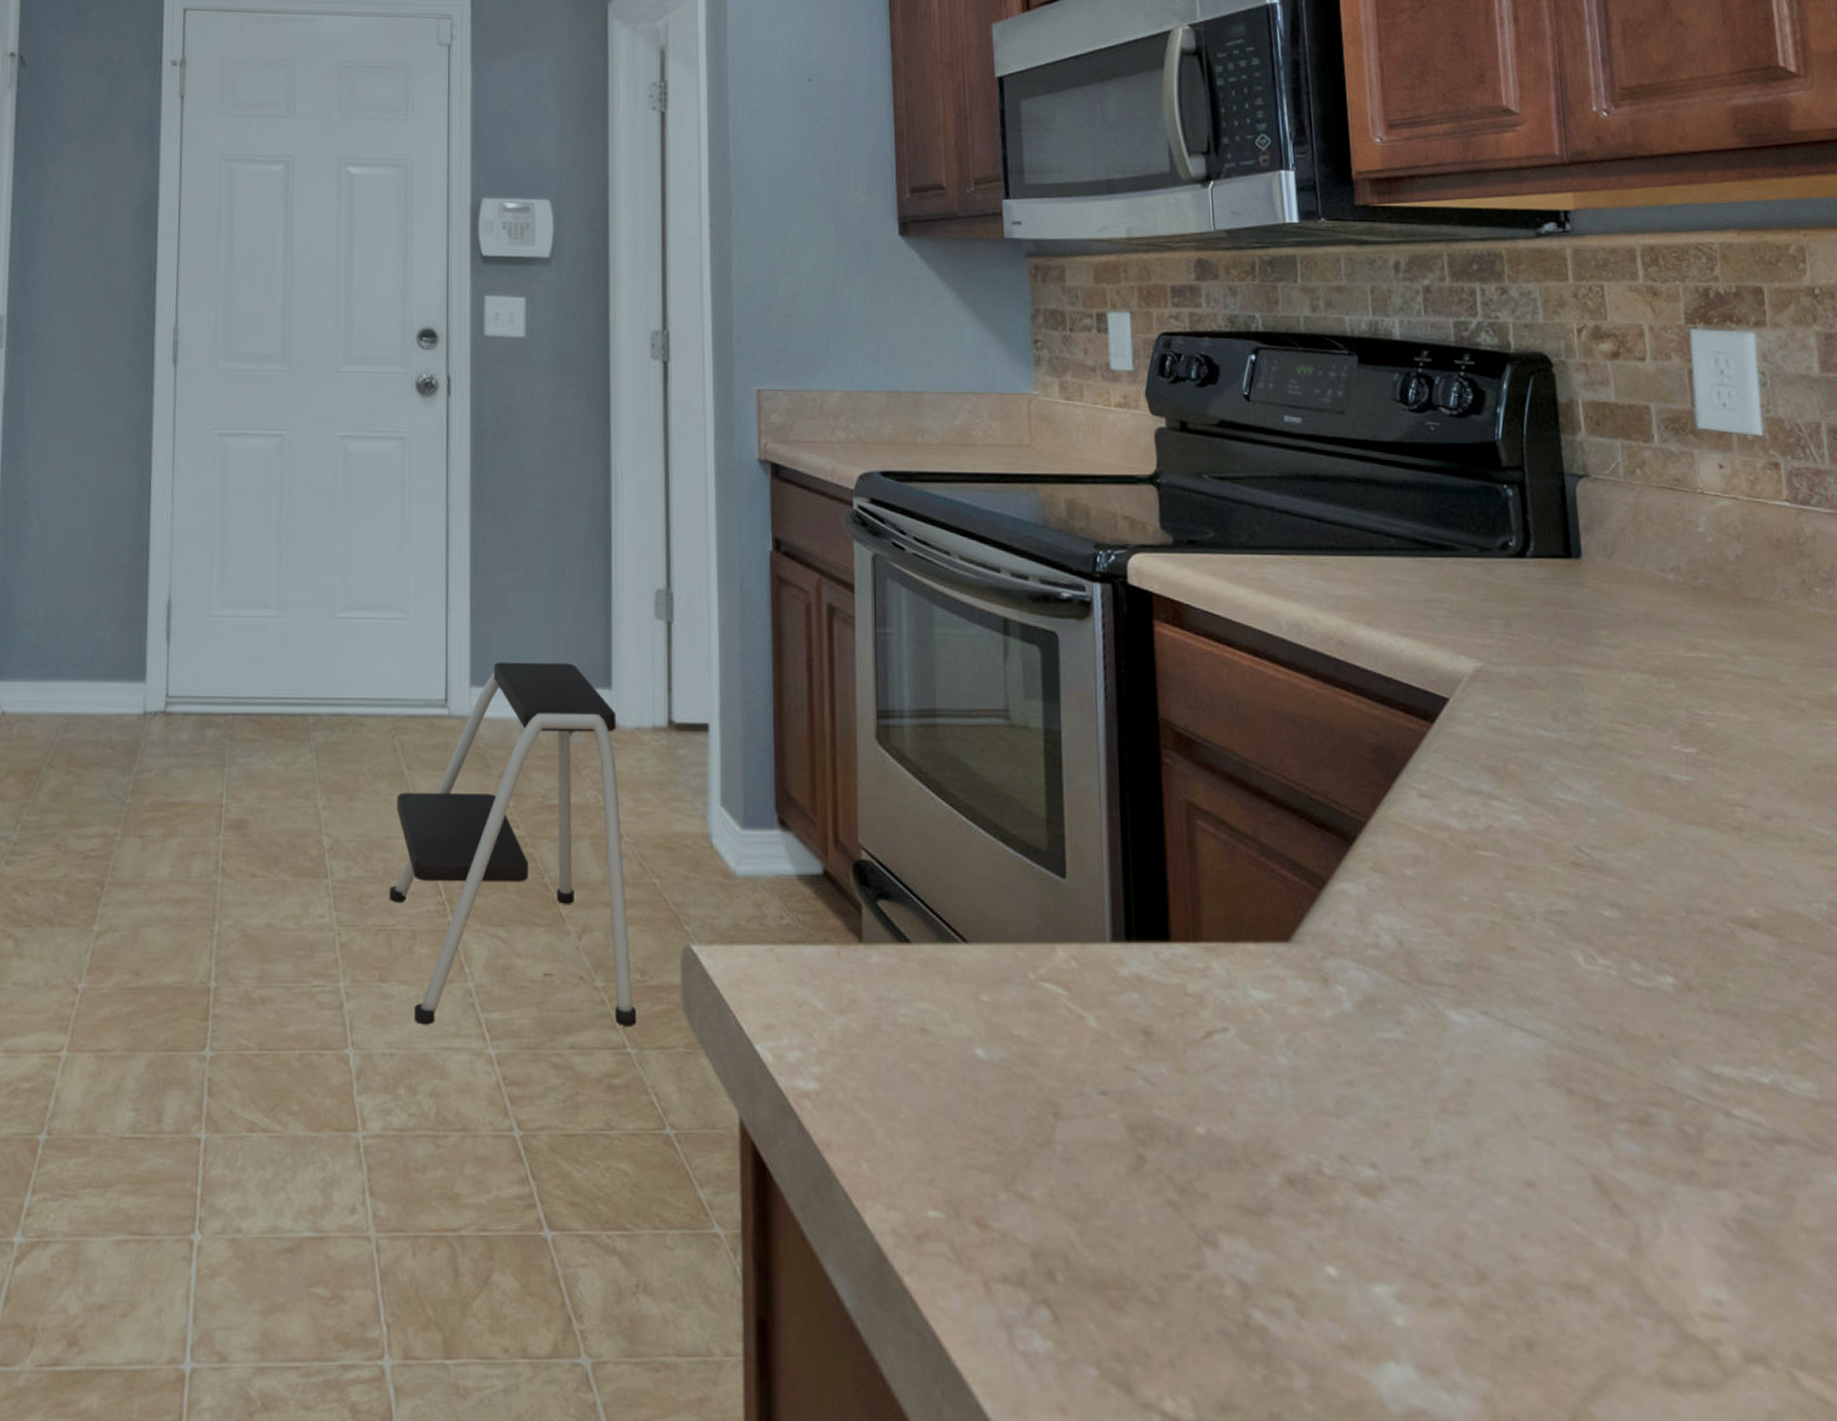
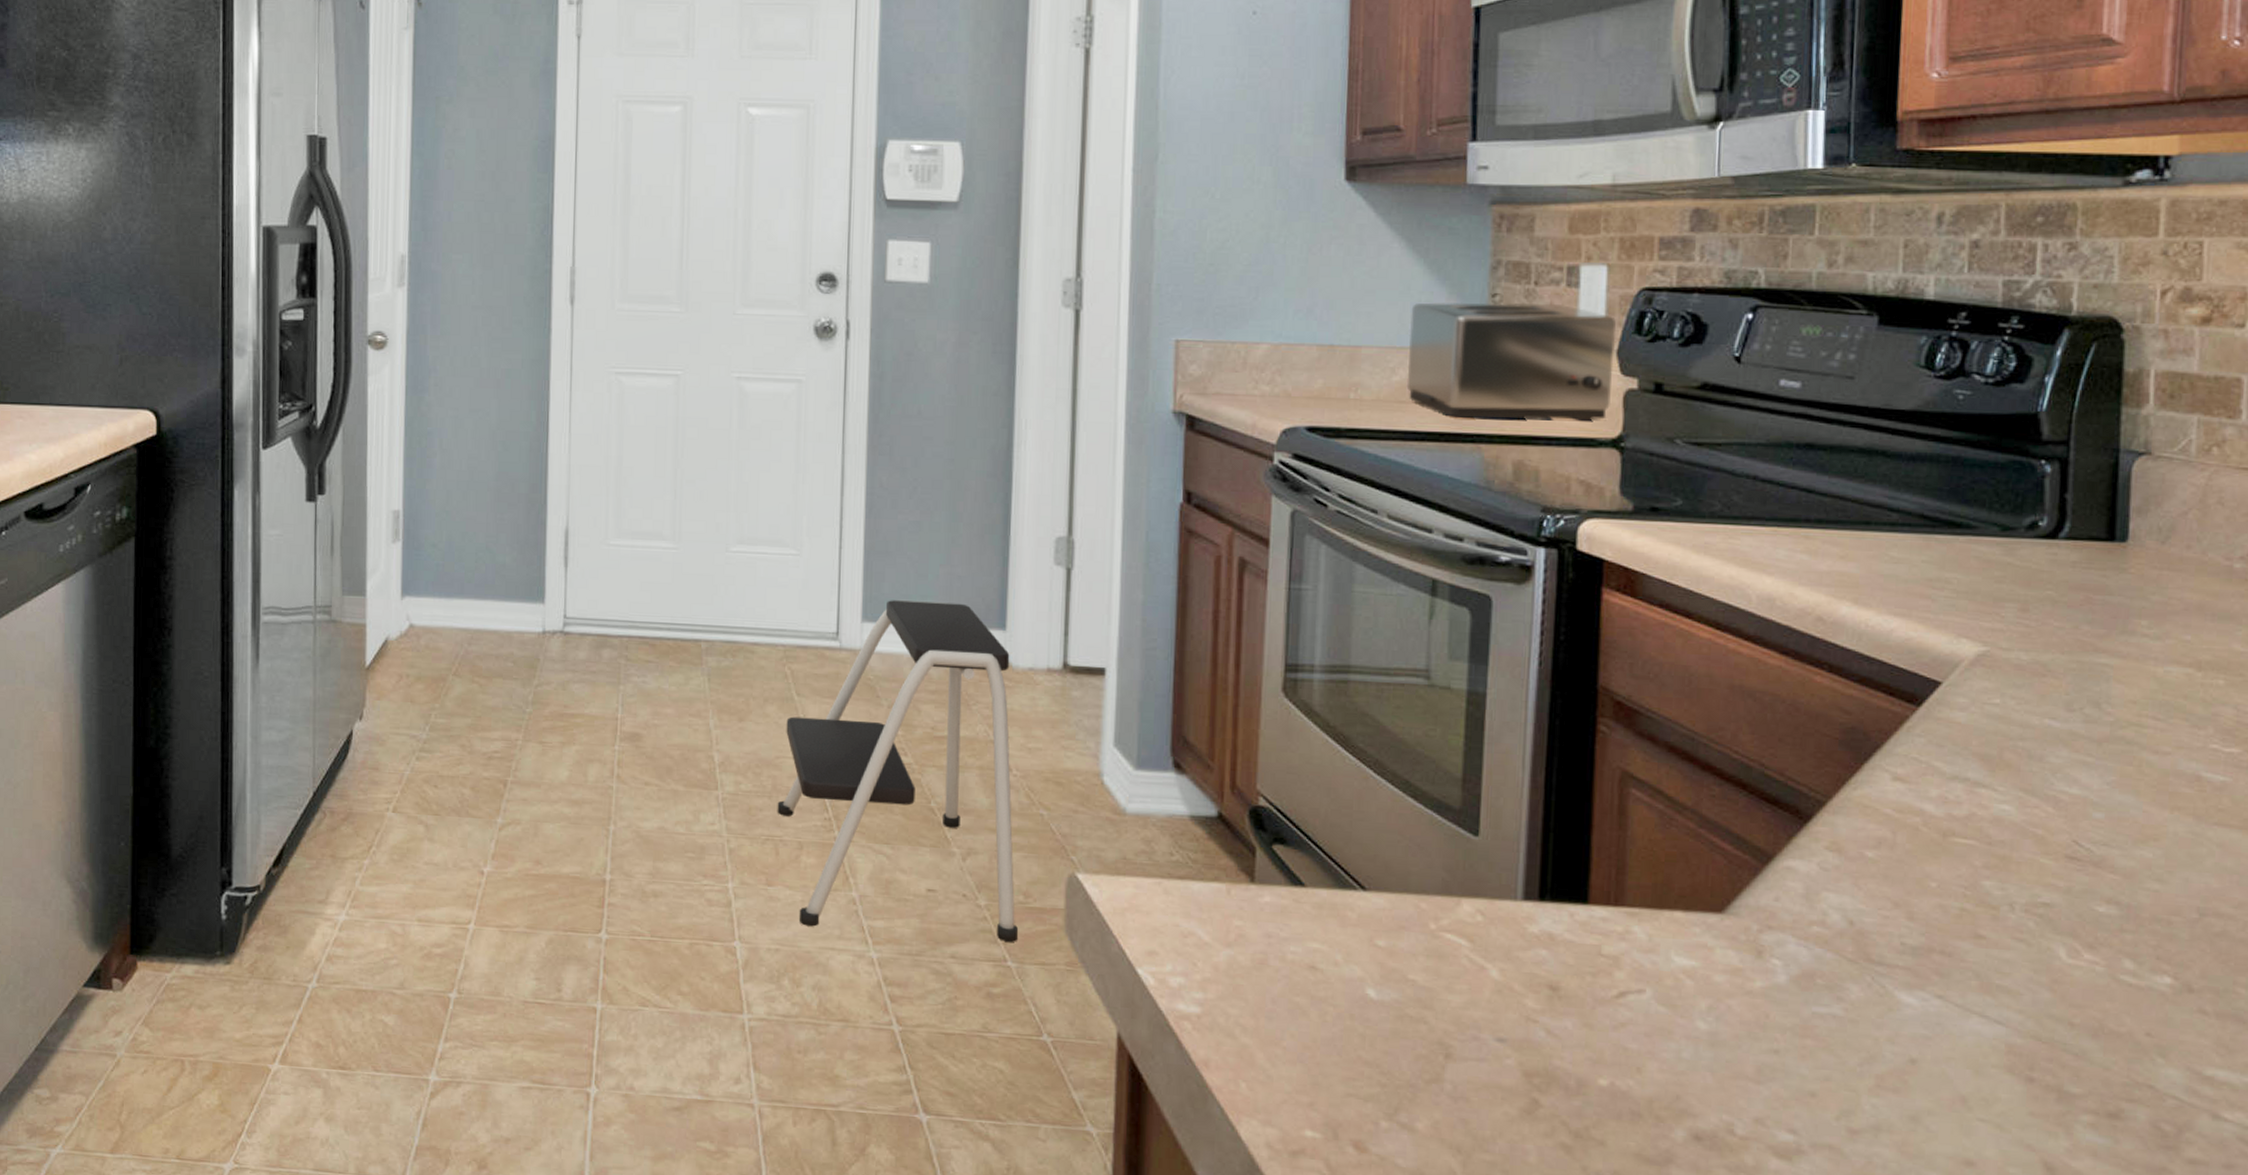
toaster: none [965,348,1145,460] -> present [1406,302,1617,421]

